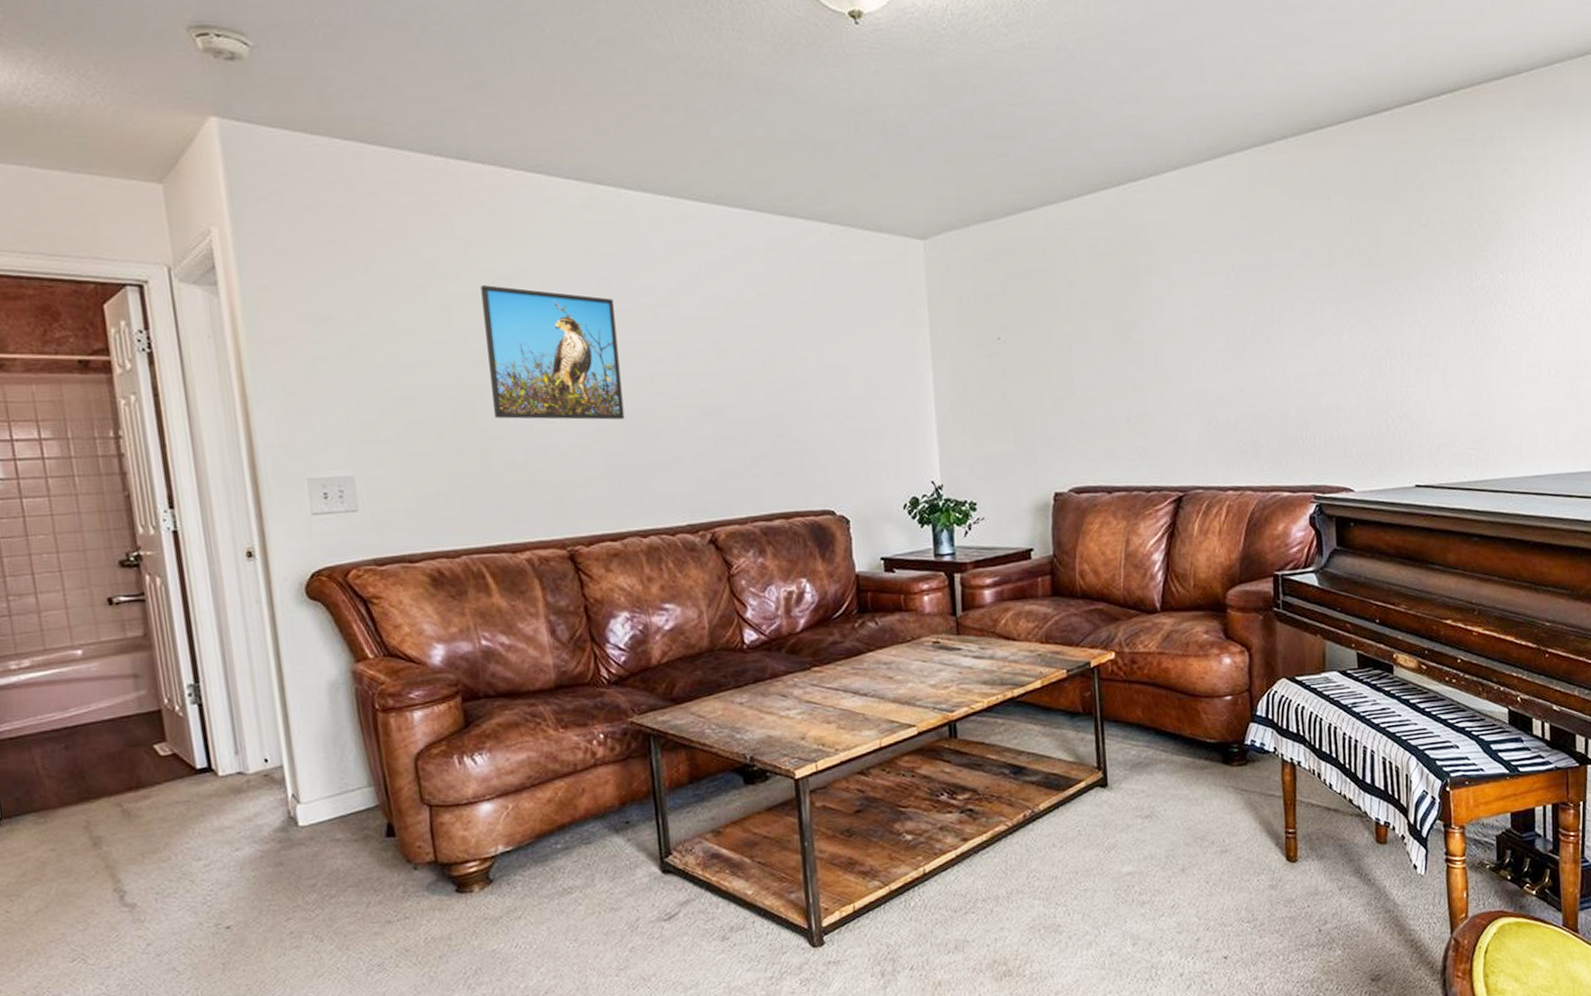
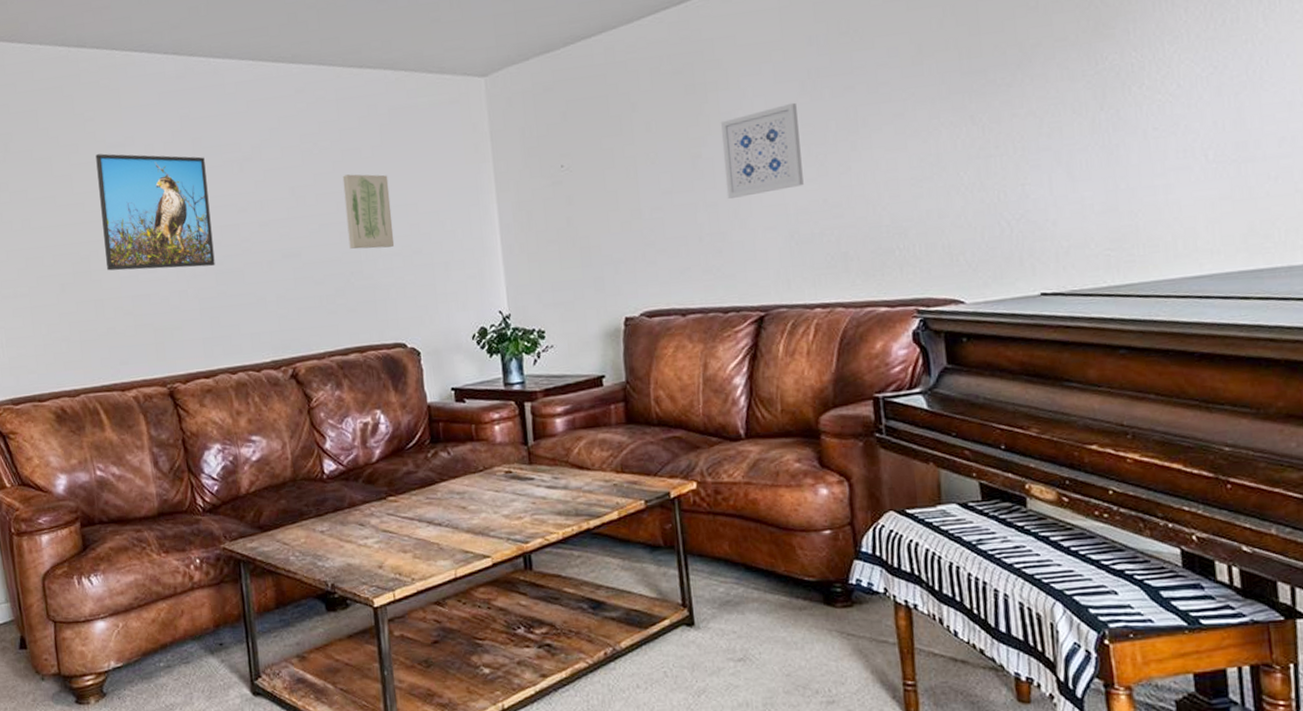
wall art: none [770,330,825,411] -> present [342,174,395,249]
wall art: none [1151,293,1223,382] -> present [721,102,804,199]

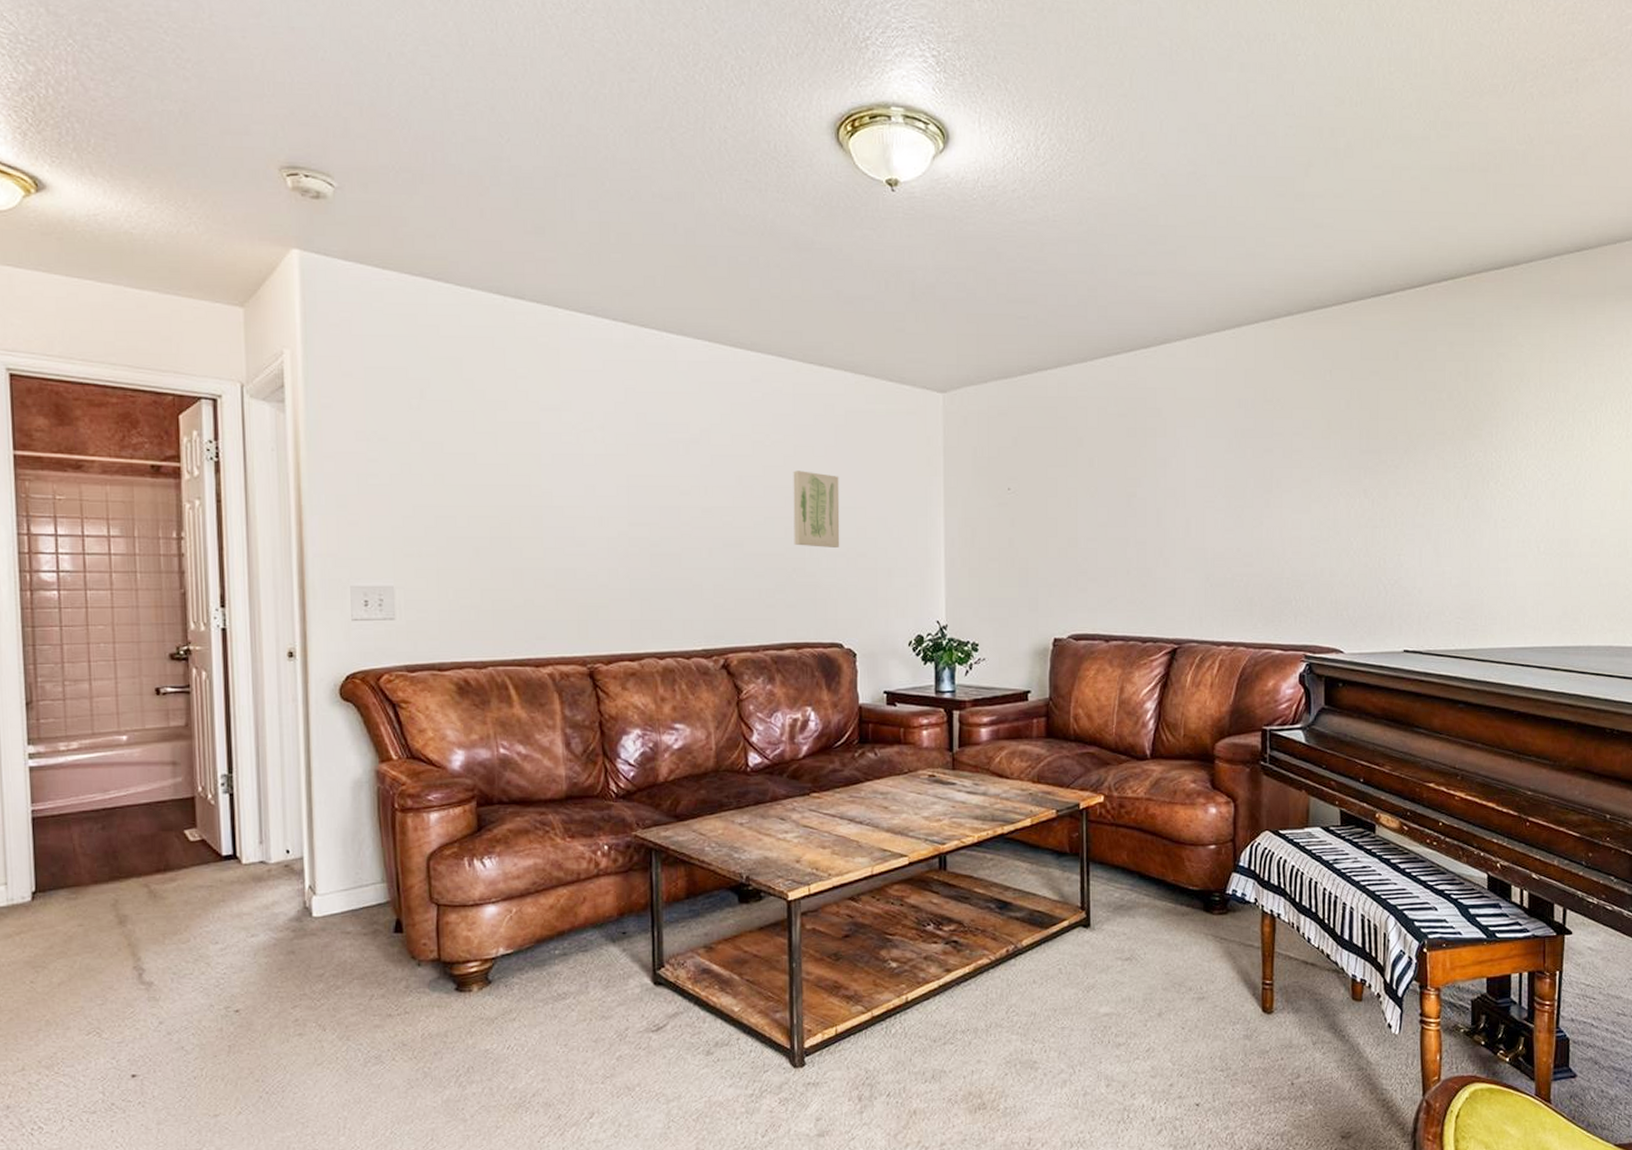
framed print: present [95,153,215,271] -> none [526,415,651,547]
wall art: present [721,102,804,199] -> none [1155,457,1222,538]

